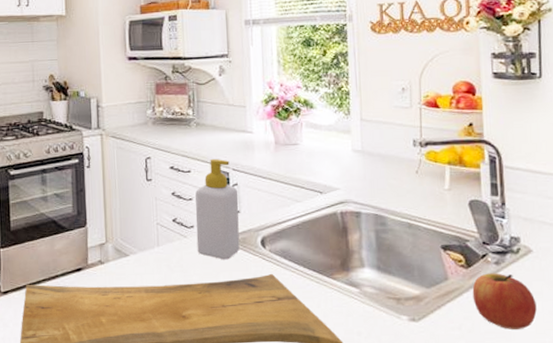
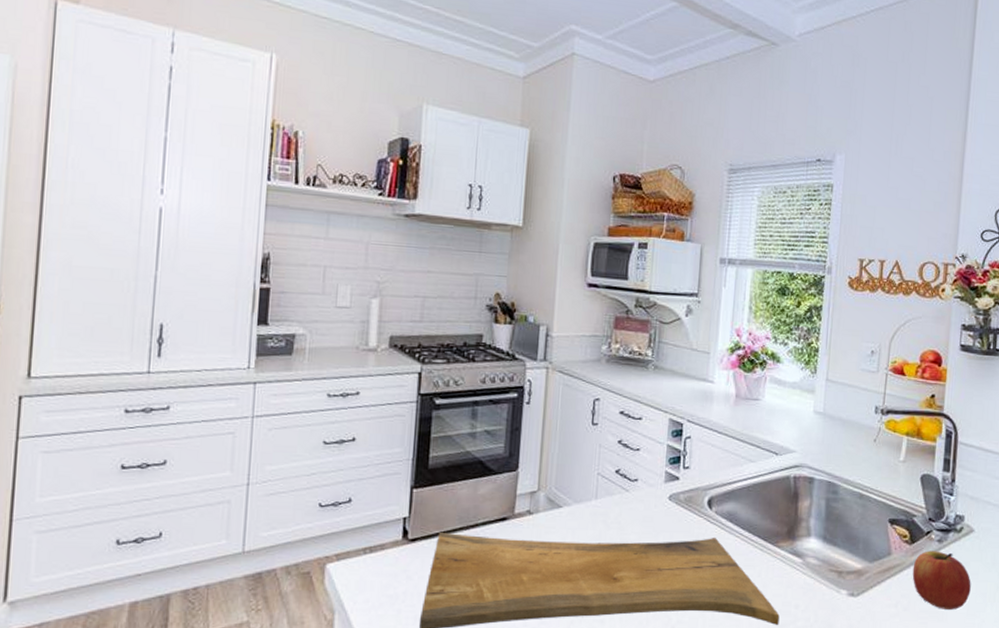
soap bottle: present [195,158,240,260] -> none [638,406,690,519]

